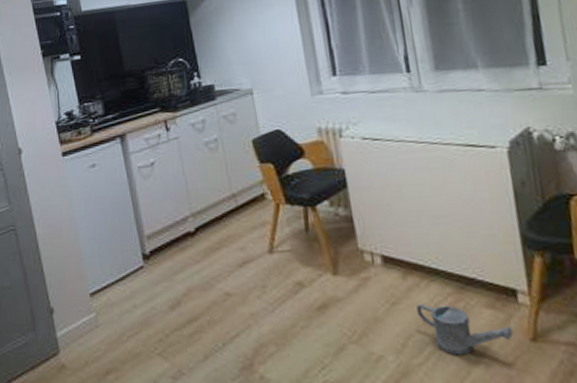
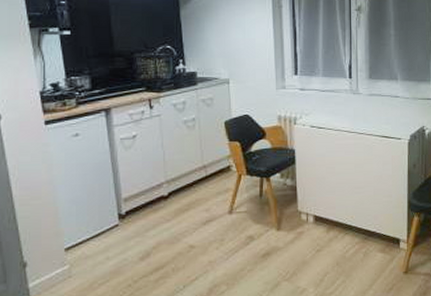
watering can: present [417,304,513,356] -> none [334,251,393,286]

